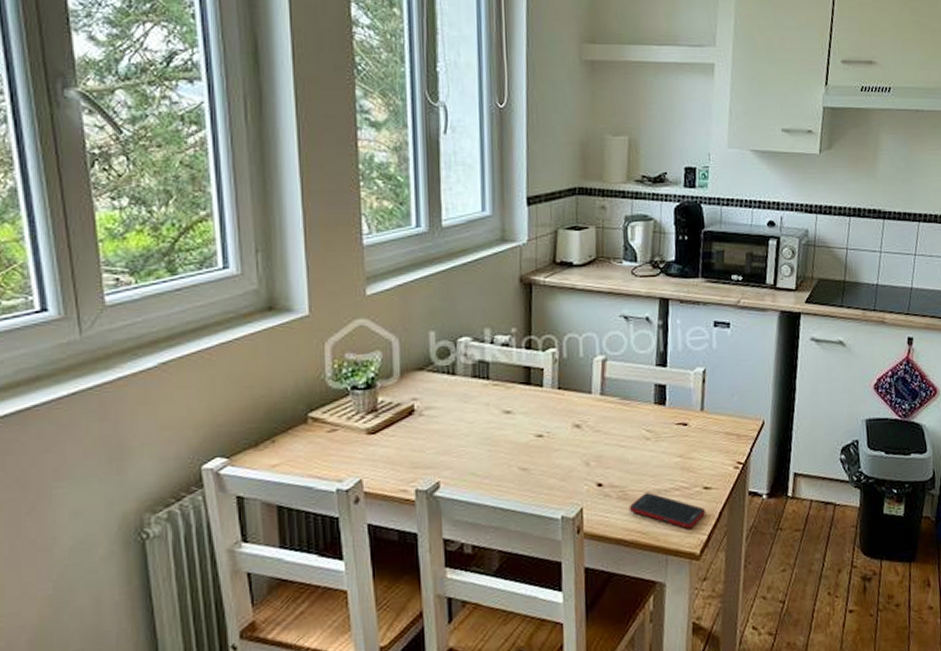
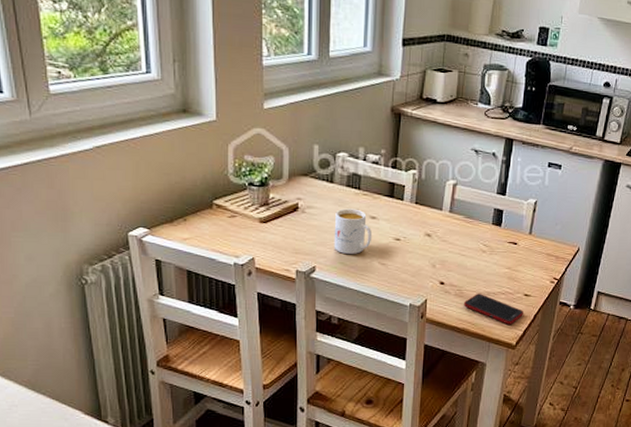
mug: none [460,403,508,463] -> present [333,208,373,255]

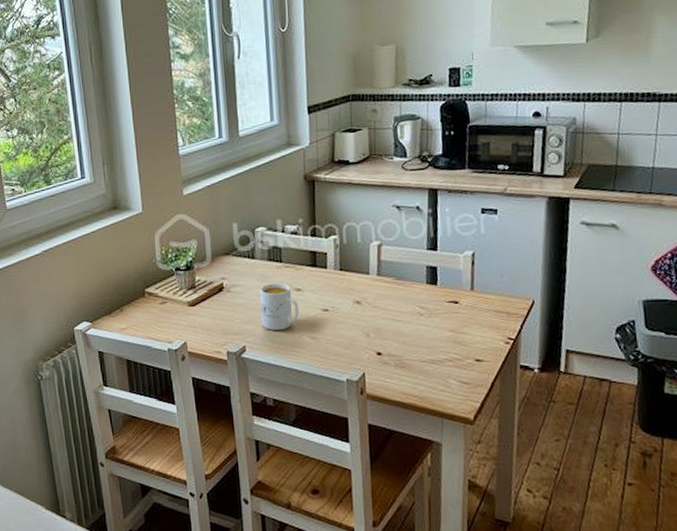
cell phone: present [463,294,524,325] -> none [406,362,479,396]

